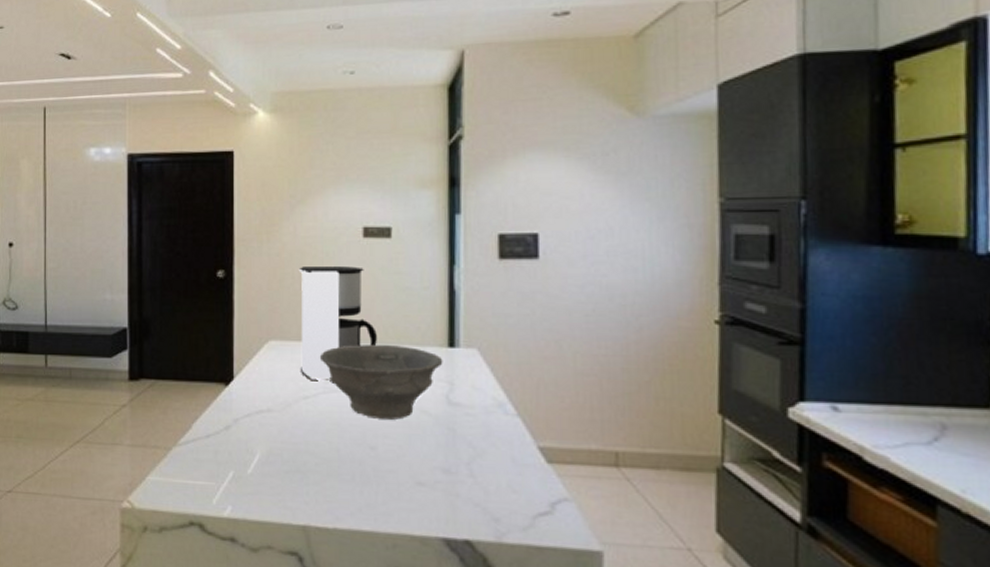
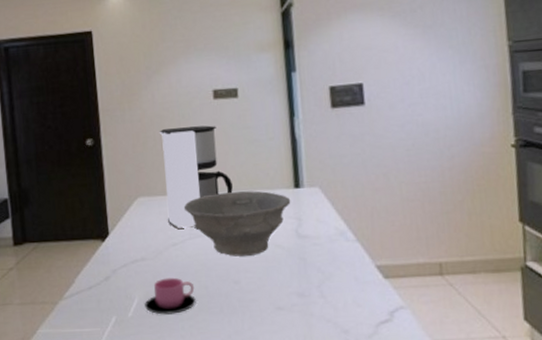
cup: none [266,434,325,477] -> present [143,277,196,315]

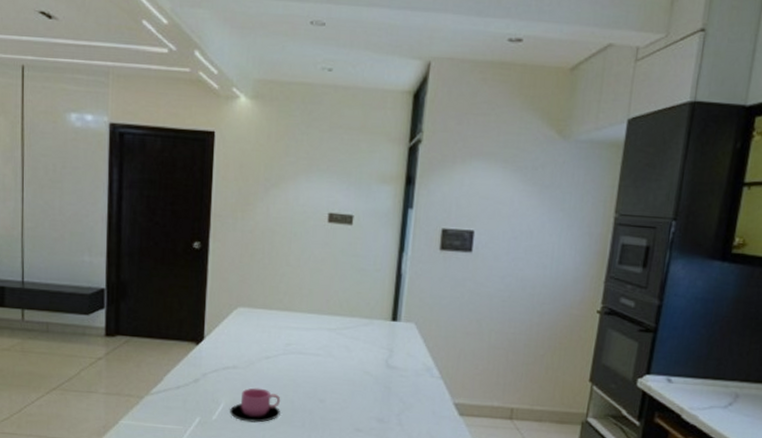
coffee maker: present [159,125,233,229] -> none [265,244,333,344]
bowl: present [183,190,291,257] -> none [282,314,386,378]

